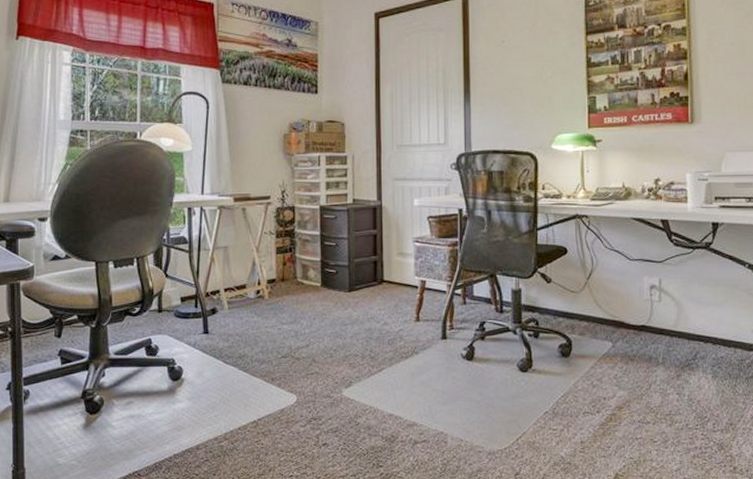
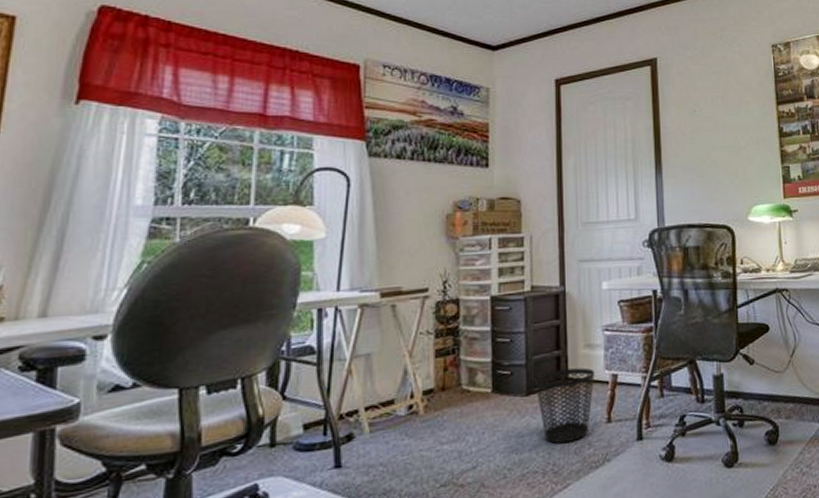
wastebasket: none [356,272,406,334] -> present [535,367,594,444]

